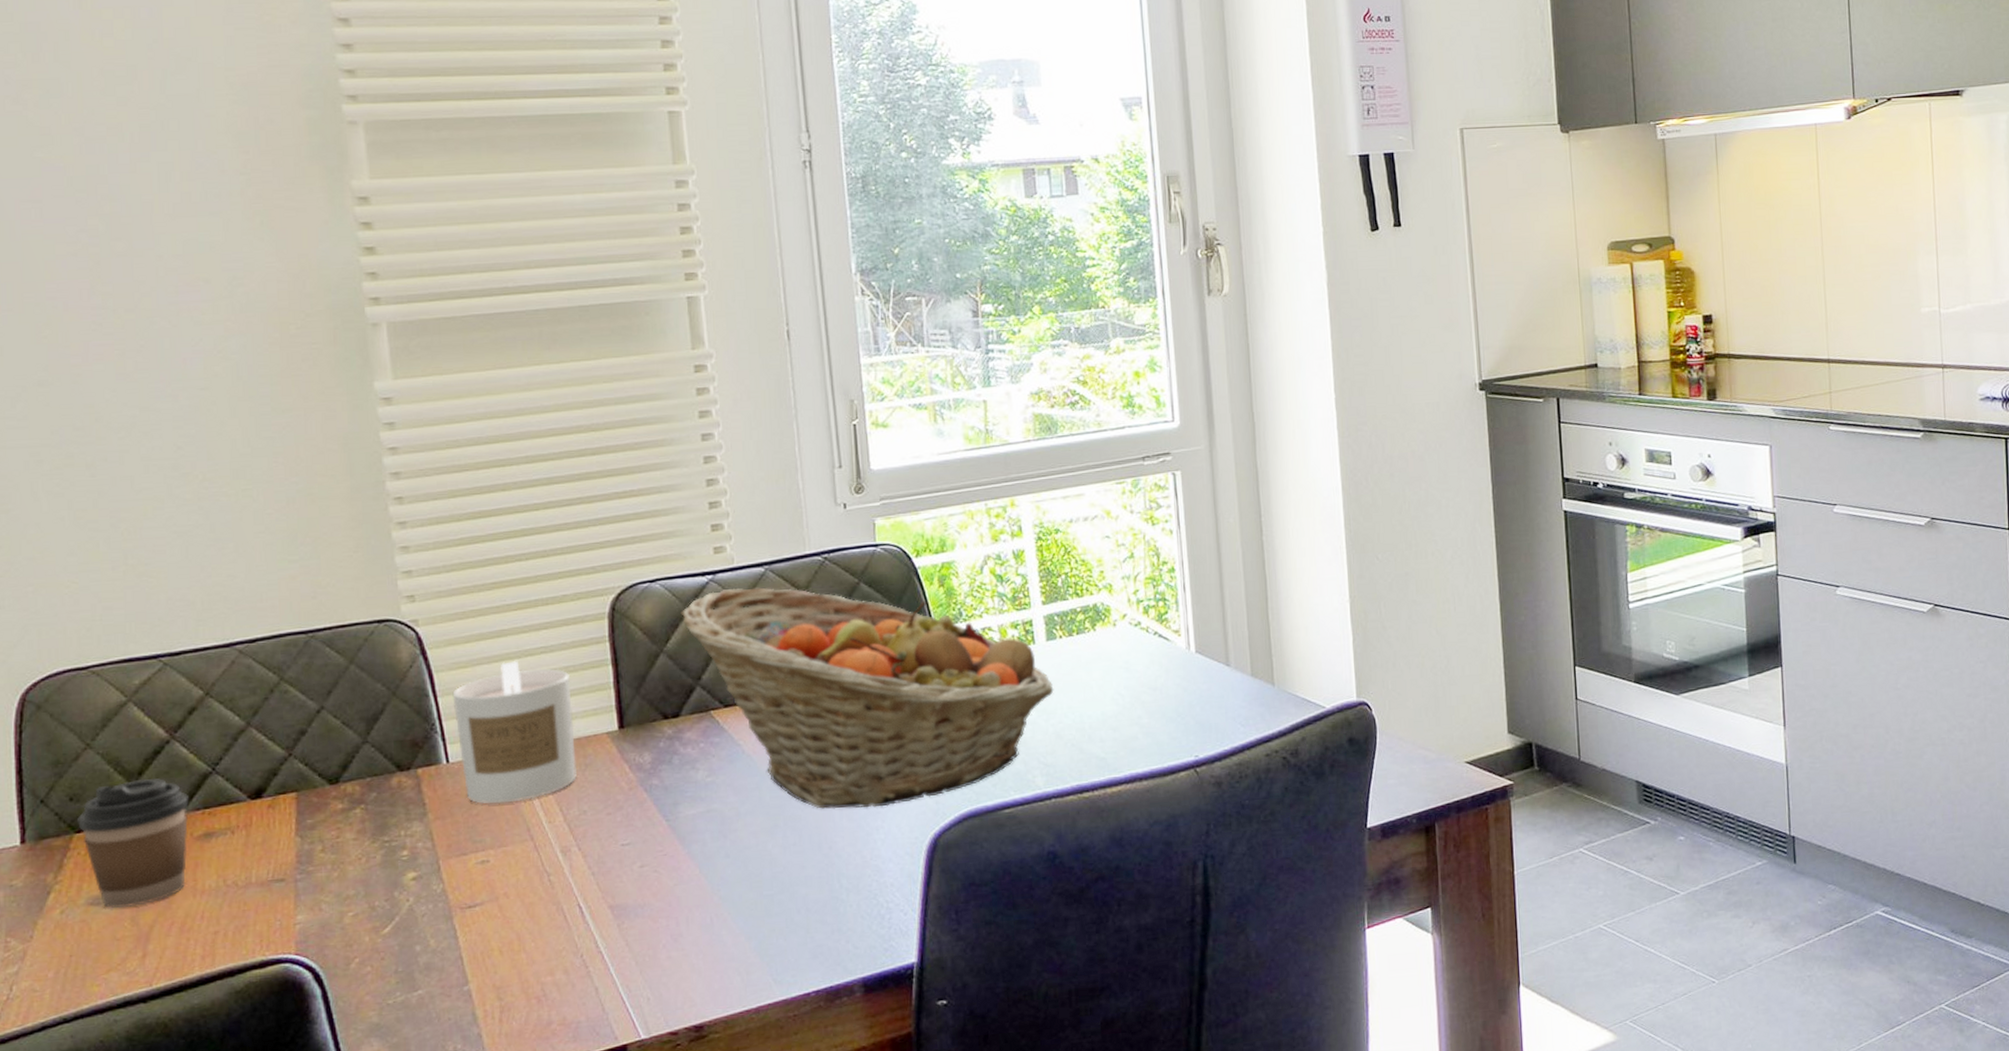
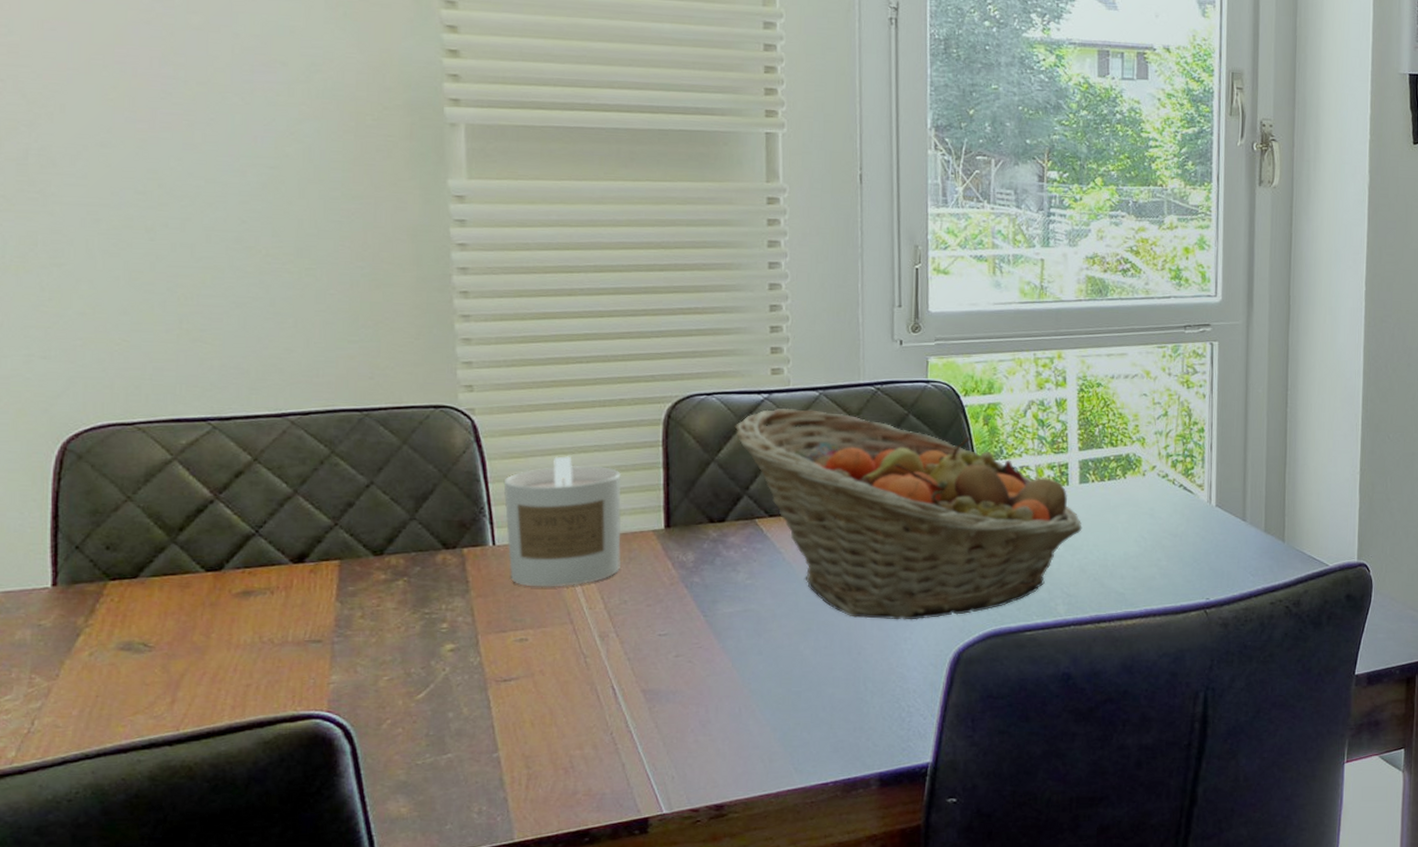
coffee cup: present [77,778,189,908] -> none [113,535,229,654]

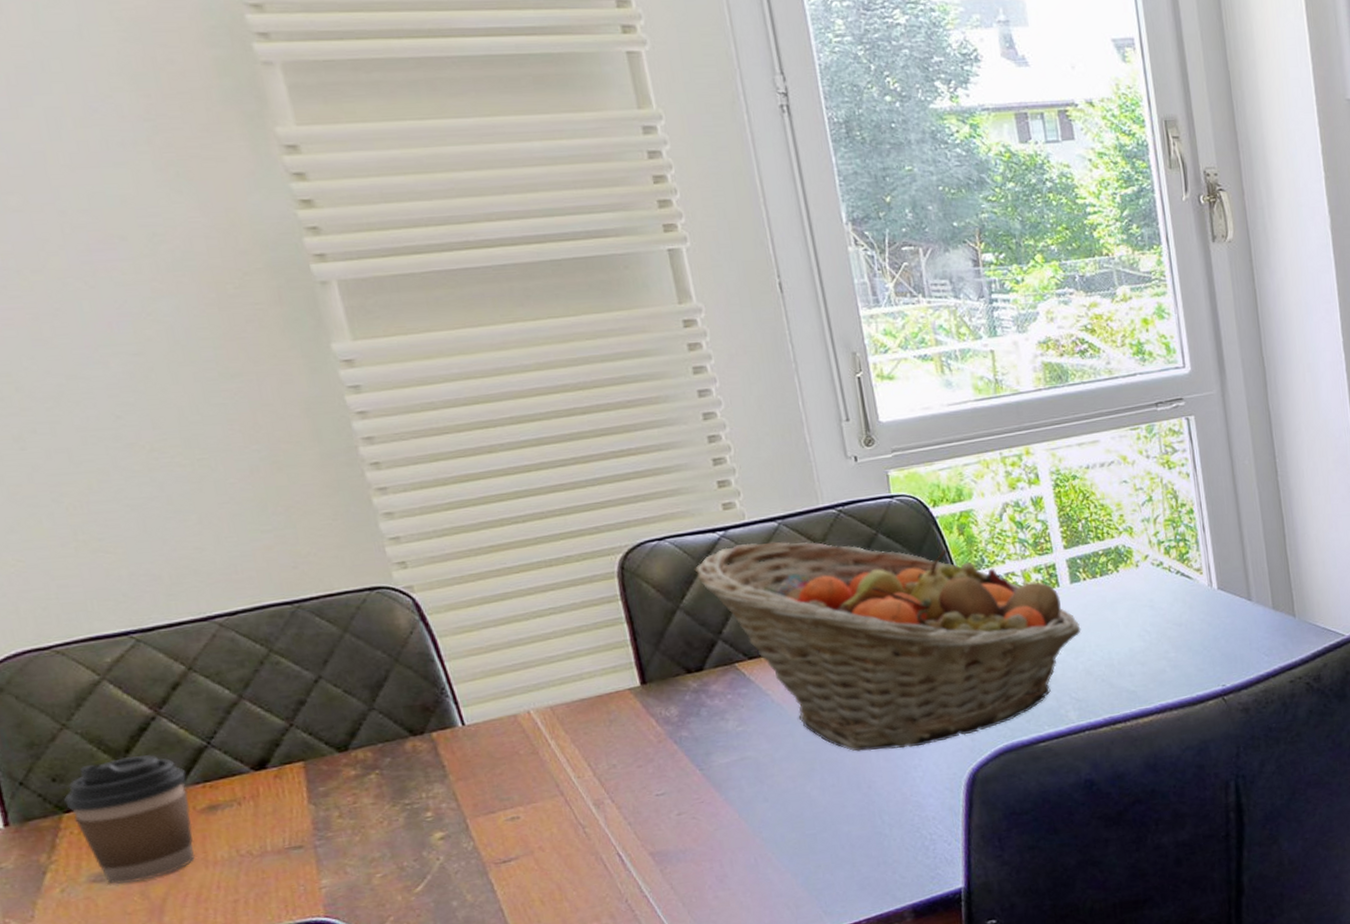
coffee cup: none [113,535,229,654] -> present [64,755,196,884]
candle: present [503,455,622,587] -> none [459,622,602,763]

